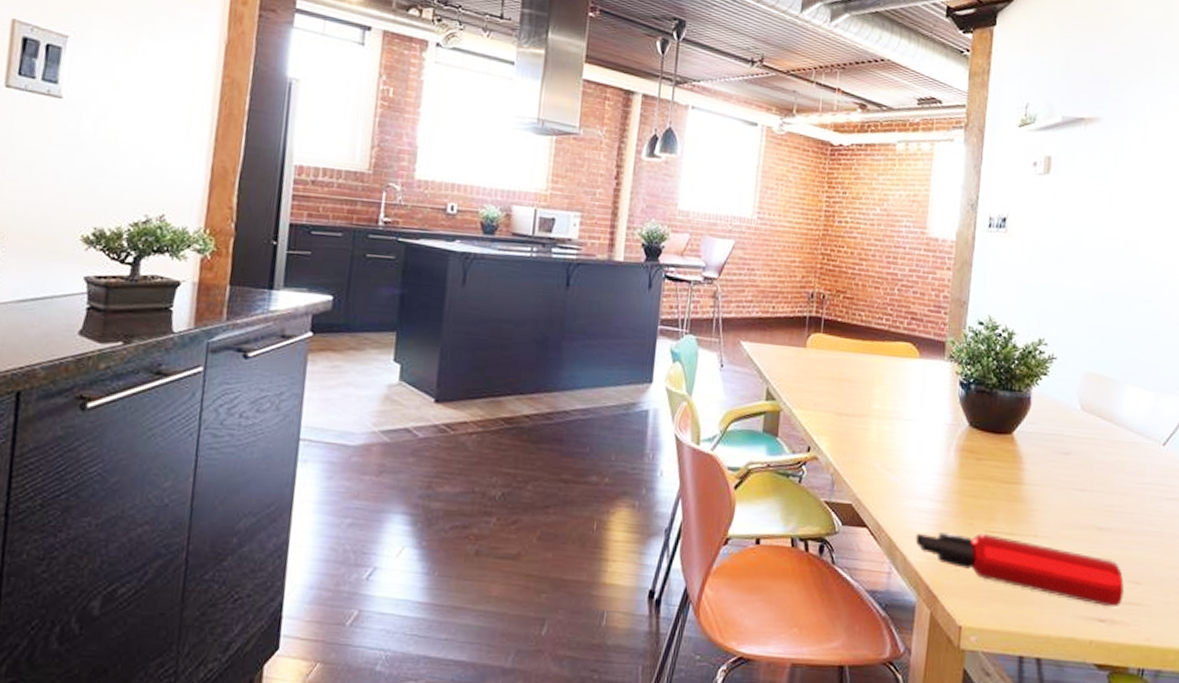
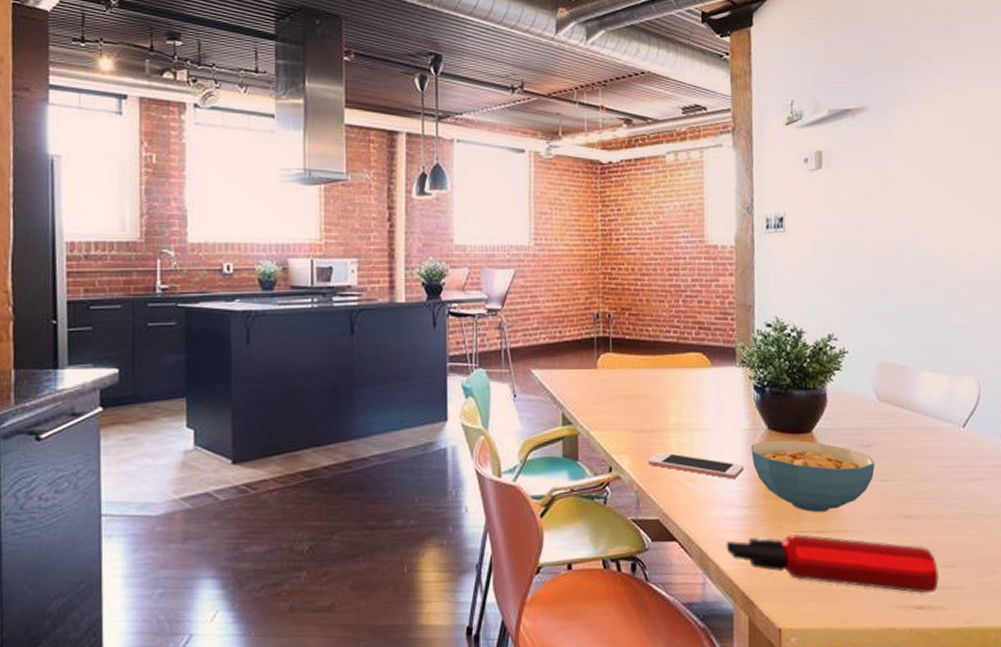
cell phone: none [847,437,942,472] -> present [648,452,745,479]
cereal bowl: none [950,438,1073,515] -> present [750,440,876,513]

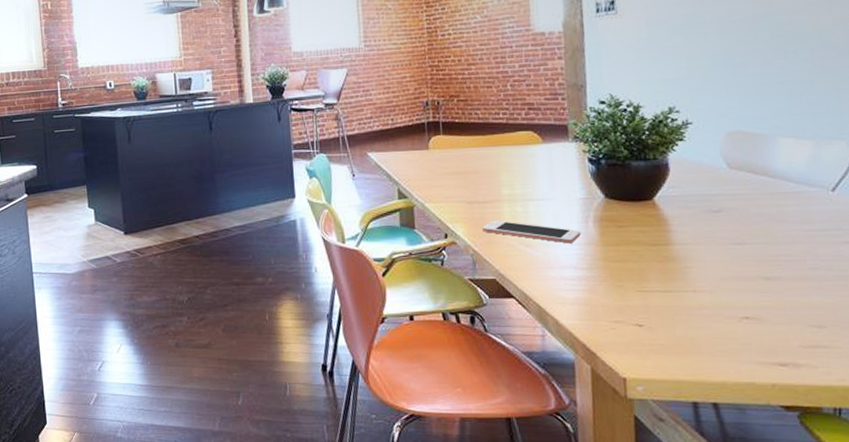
water bottle: present [726,534,940,594] -> none [564,294,807,352]
cereal bowl: present [750,440,876,513] -> none [587,207,727,274]

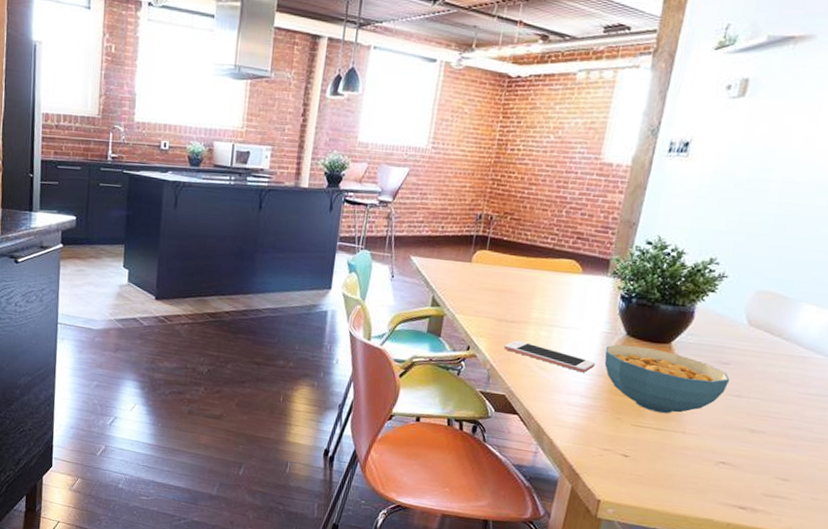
cereal bowl: none [587,207,727,274] -> present [604,345,731,414]

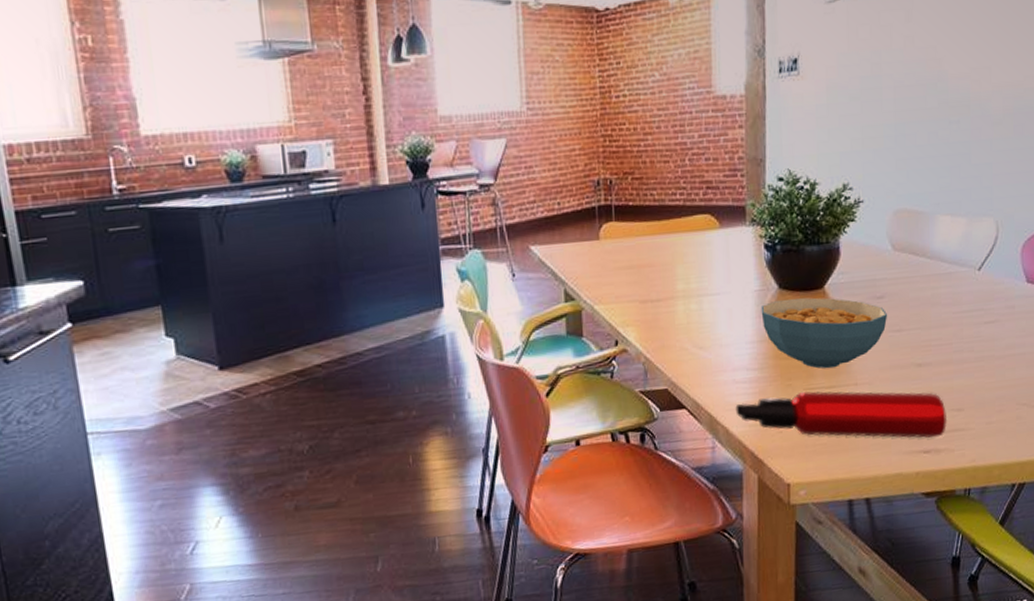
cell phone: present [504,340,596,373] -> none [655,320,755,343]
water bottle: none [562,422,771,499] -> present [735,391,948,438]

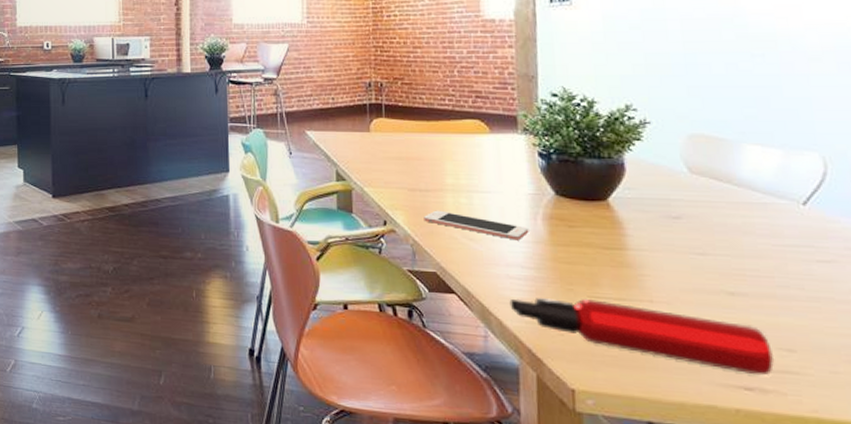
cell phone: none [655,320,755,343] -> present [424,210,529,241]
cereal bowl: present [760,297,888,369] -> none [535,206,688,281]

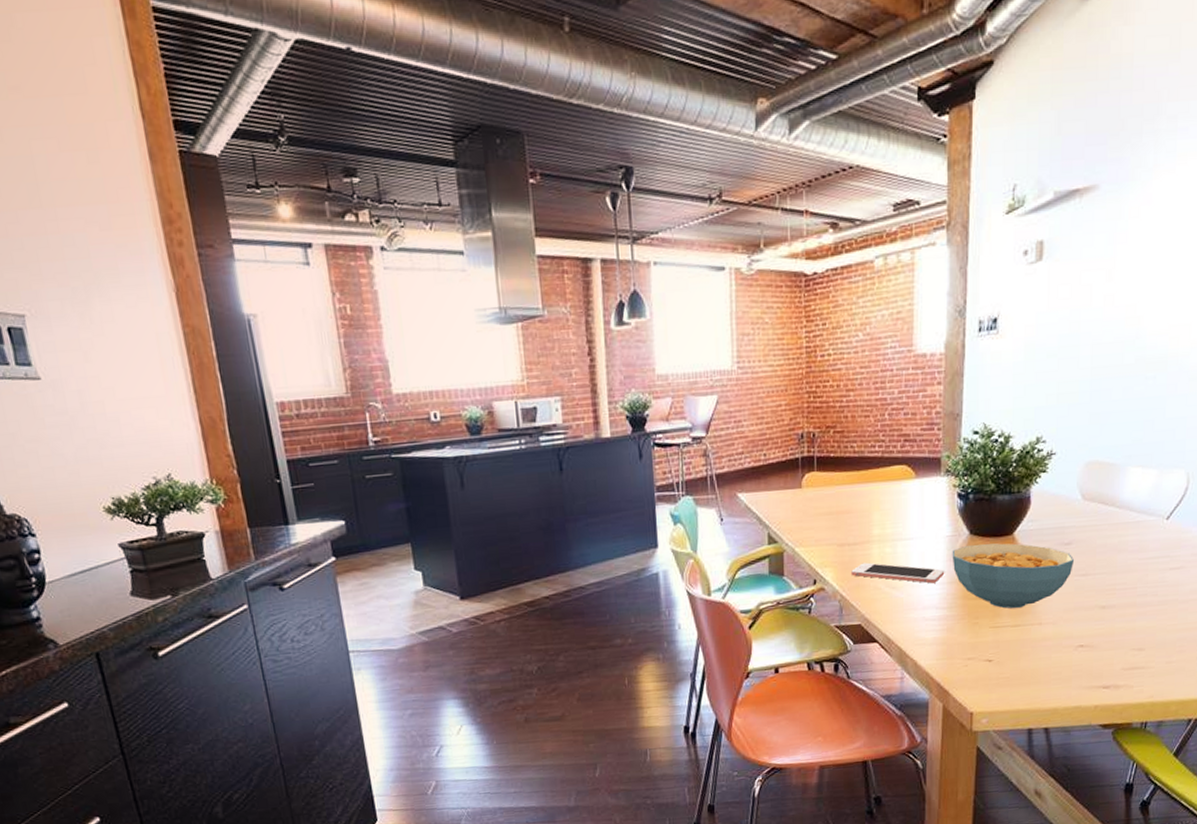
water bottle: present [509,298,775,376] -> none [924,629,1128,675]
cereal bowl: none [535,206,688,281] -> present [952,543,1075,609]

